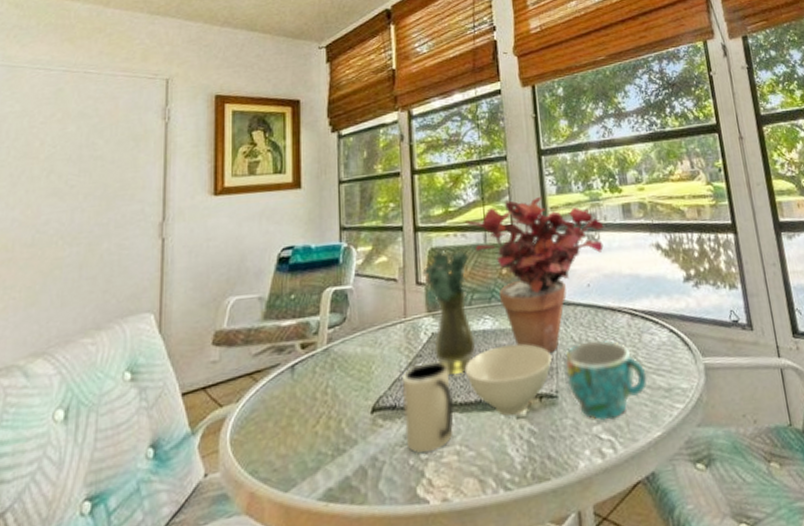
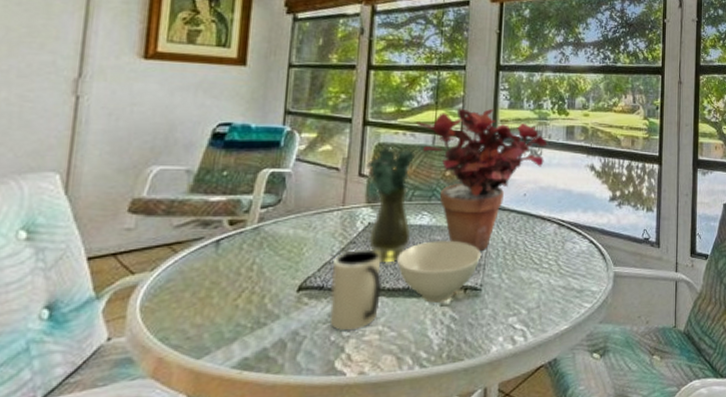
cup: present [565,339,647,421] -> none [491,244,564,313]

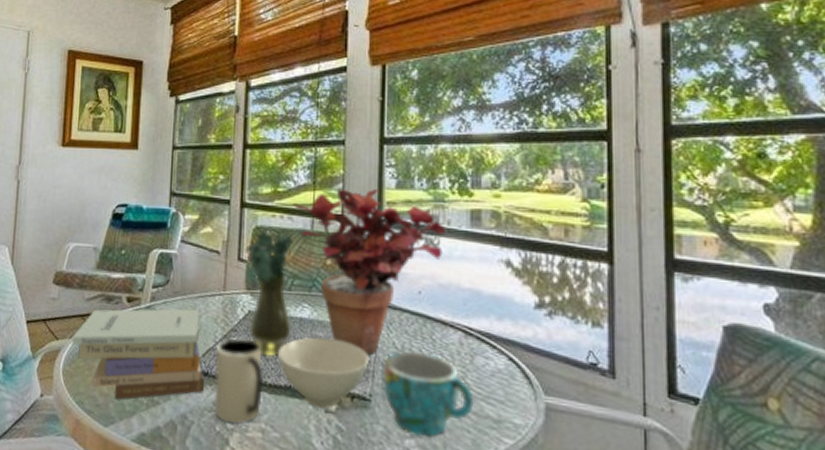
books: none [153,226,319,329] -> present [71,308,204,400]
cup: none [491,244,564,313] -> present [382,351,474,437]

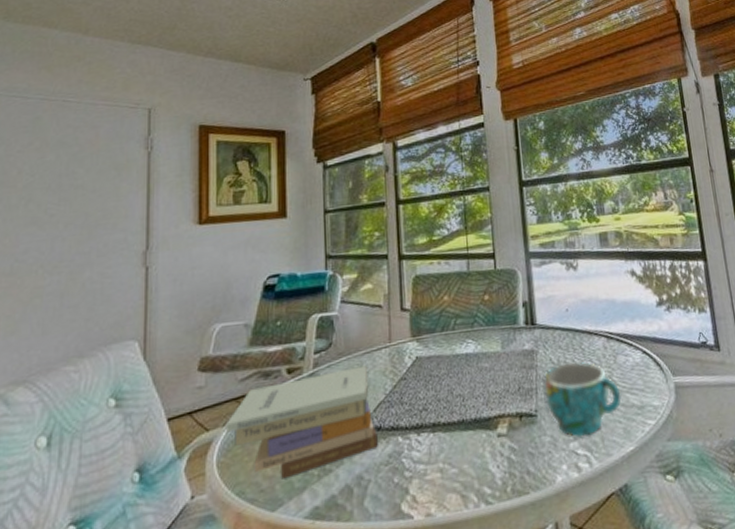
mug: present [214,337,264,424] -> none [386,383,438,471]
vase: present [245,226,294,357] -> none [407,274,459,397]
bowl: present [277,337,369,409] -> none [447,366,531,435]
potted plant: present [293,188,446,355] -> none [449,225,582,374]

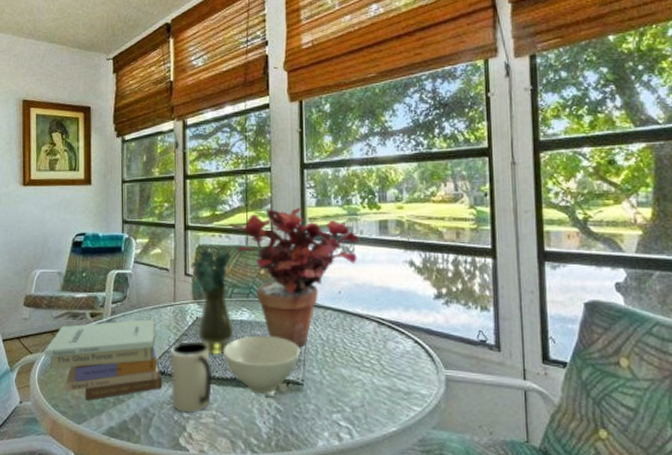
mug: none [386,383,438,471] -> present [170,340,213,413]
vase: none [407,274,459,397] -> present [190,245,234,355]
bowl: none [447,366,531,435] -> present [223,335,300,394]
potted plant: none [449,225,582,374] -> present [230,207,359,346]
cup: present [544,361,622,437] -> none [312,341,388,411]

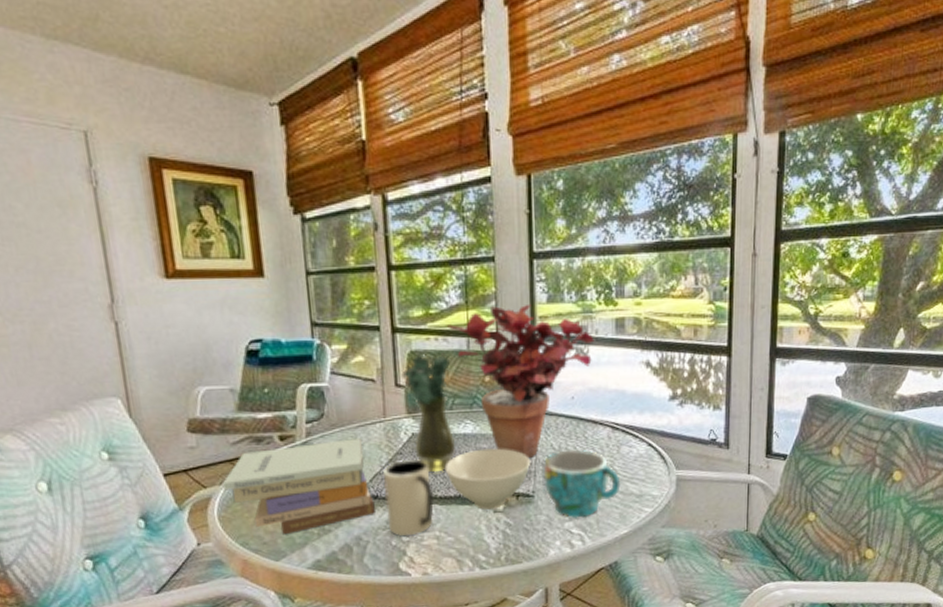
cup: none [312,341,388,411] -> present [543,449,621,518]

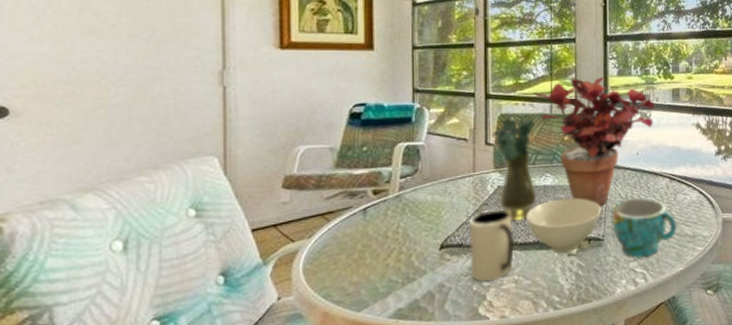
books: present [222,438,375,535] -> none [311,191,459,285]

